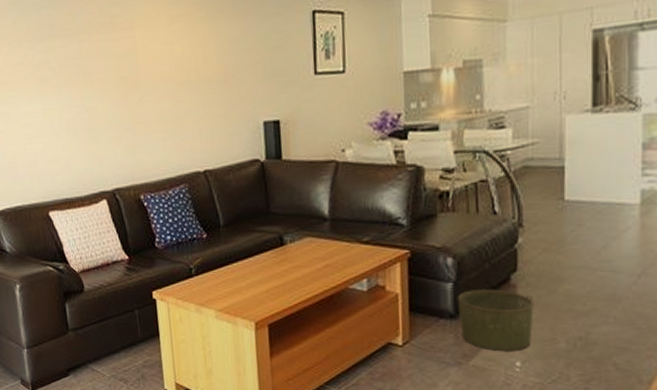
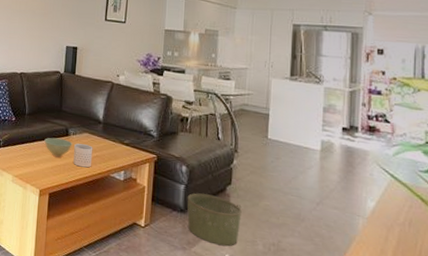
bowl: none [251,250,291,276] -> present [44,137,72,158]
mug: none [294,252,322,283] -> present [73,143,93,168]

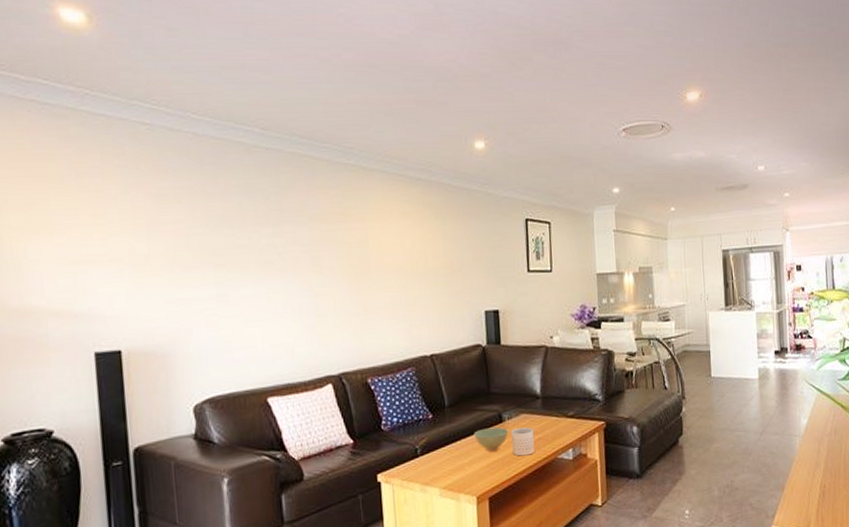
basket: present [187,193,242,246] -> none [641,451,696,503]

